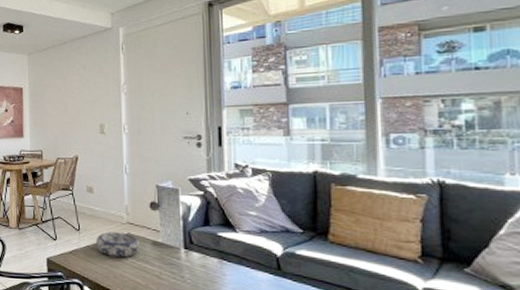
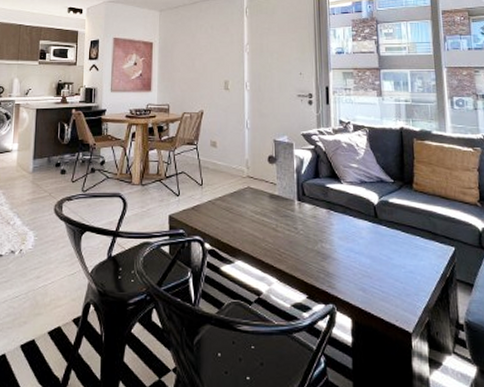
decorative bowl: present [95,232,141,258] -> none [217,186,259,212]

